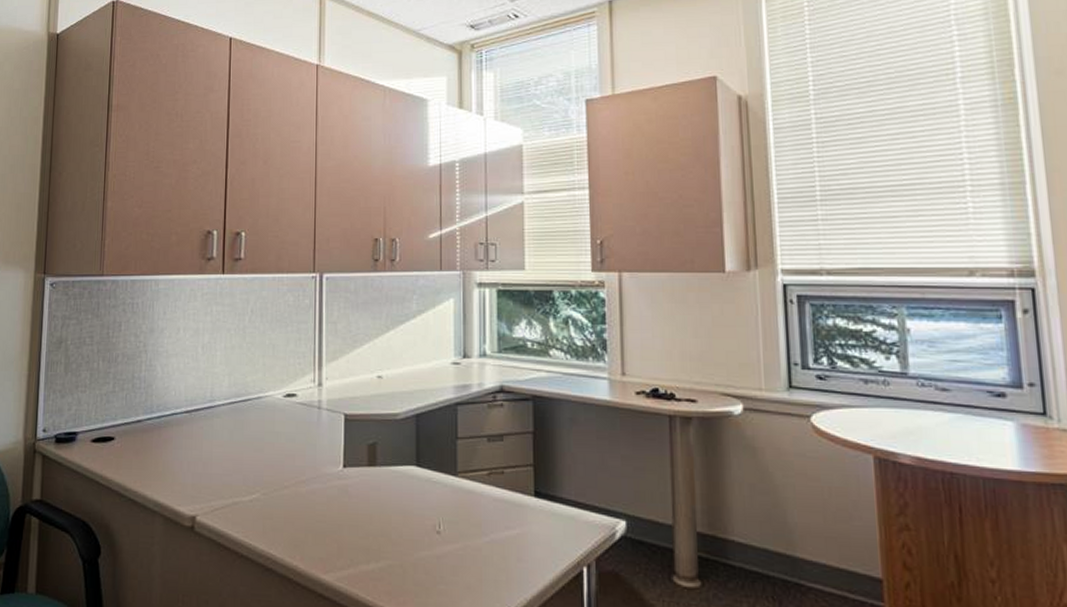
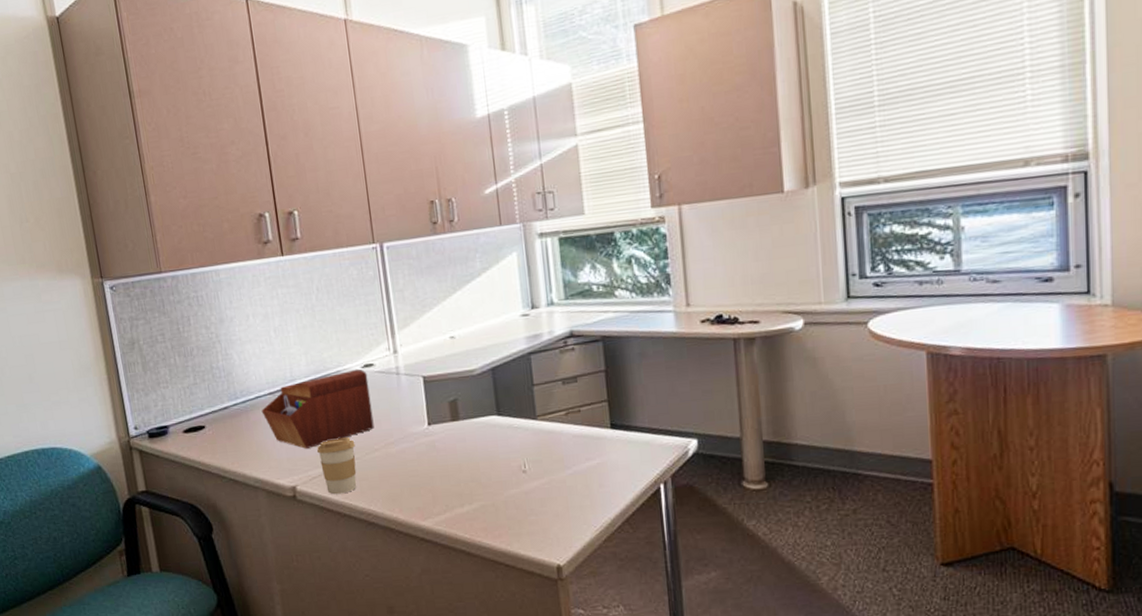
sewing box: none [174,397,288,476] -> present [261,369,375,449]
coffee cup: none [225,469,265,532] -> present [317,437,357,495]

